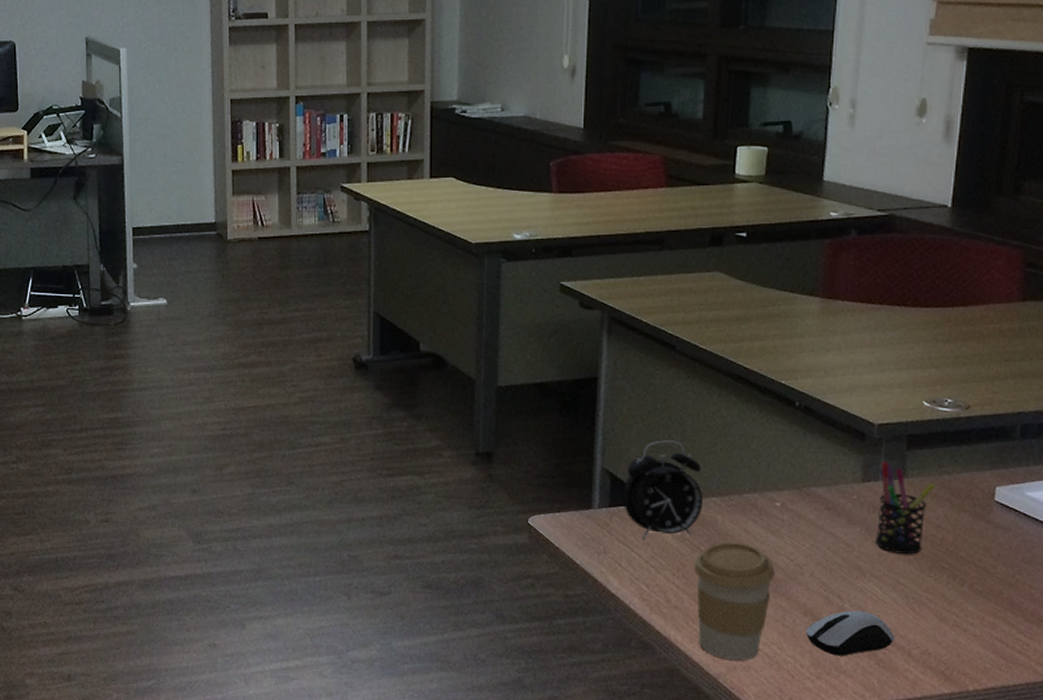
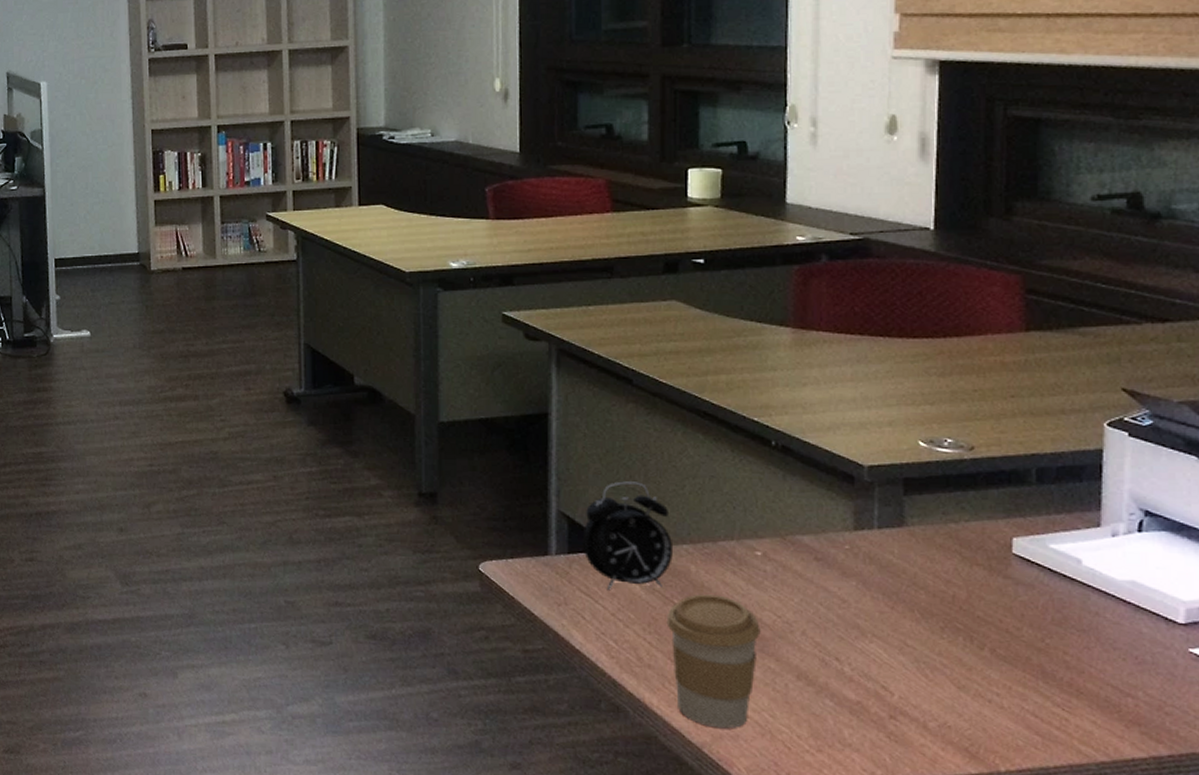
computer mouse: present [805,610,896,656] -> none [800,674,907,727]
pen holder: present [874,462,935,554] -> none [874,508,941,612]

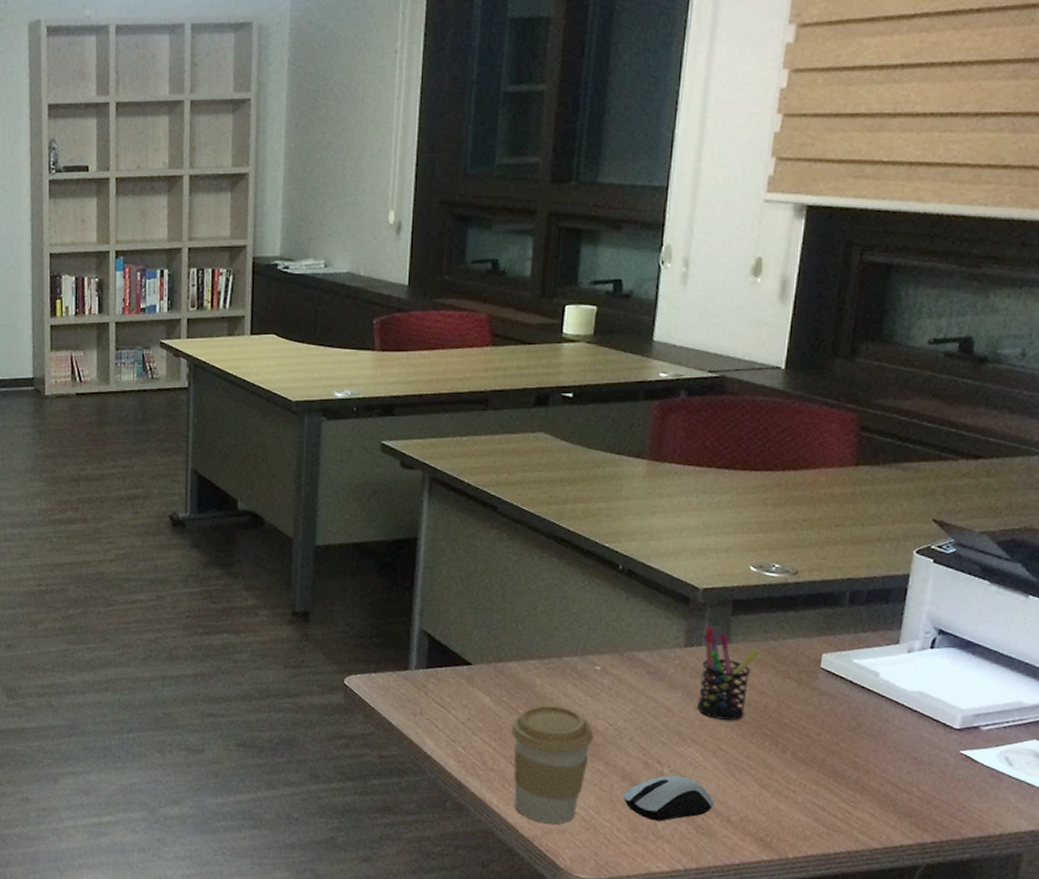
alarm clock: present [582,481,674,591] -> none [440,602,523,702]
computer mouse: none [800,674,907,727] -> present [623,775,715,822]
pen holder: none [874,508,941,612] -> present [696,627,760,720]

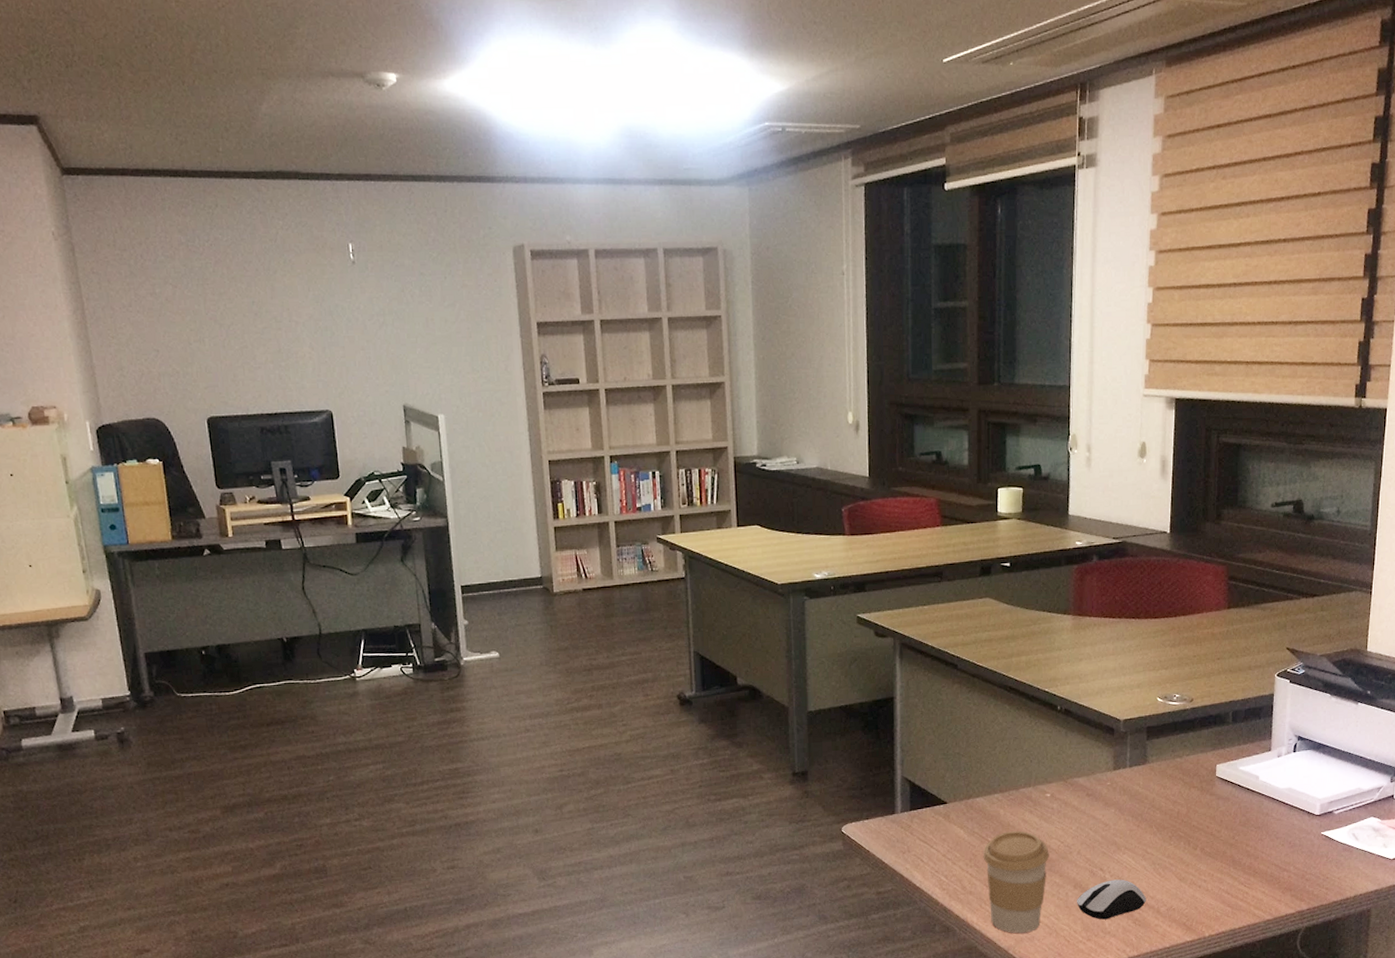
pen holder: present [696,627,760,720] -> none [1126,751,1170,828]

